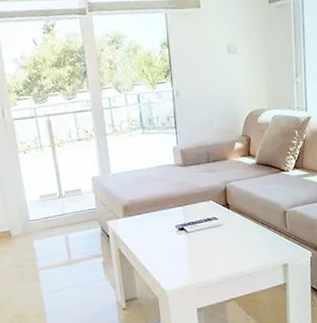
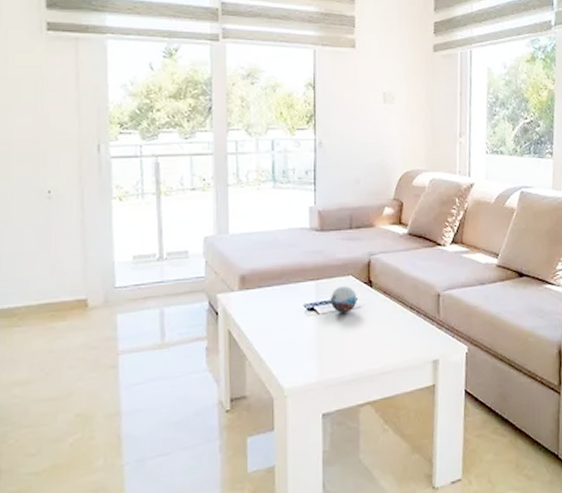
decorative orb: none [195,208,218,231] -> present [330,285,358,313]

